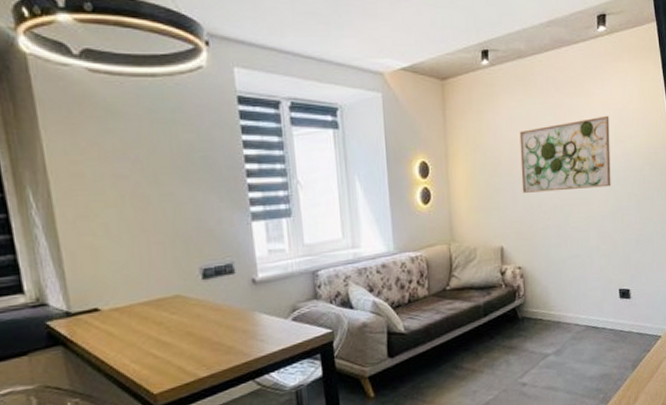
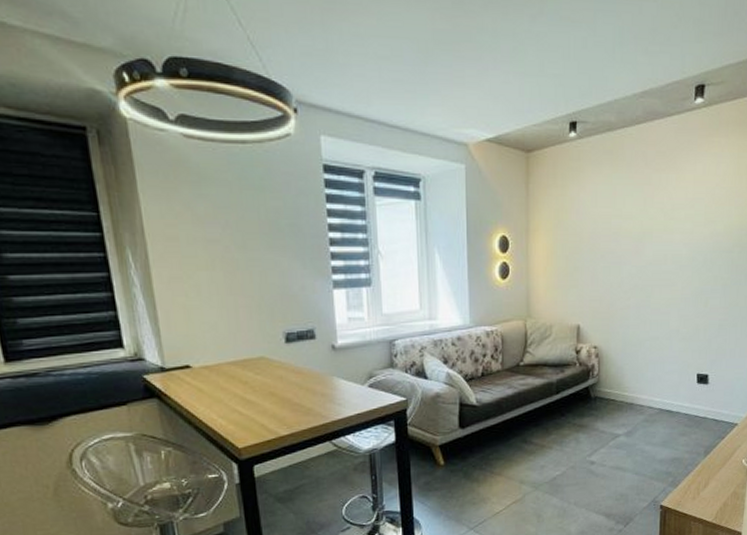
wall art: present [519,115,611,193] -> none [603,193,700,271]

